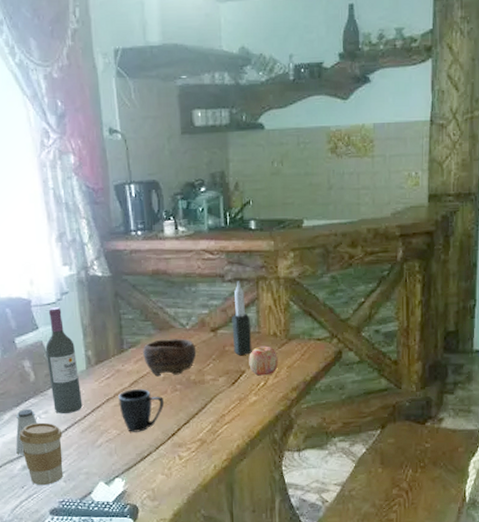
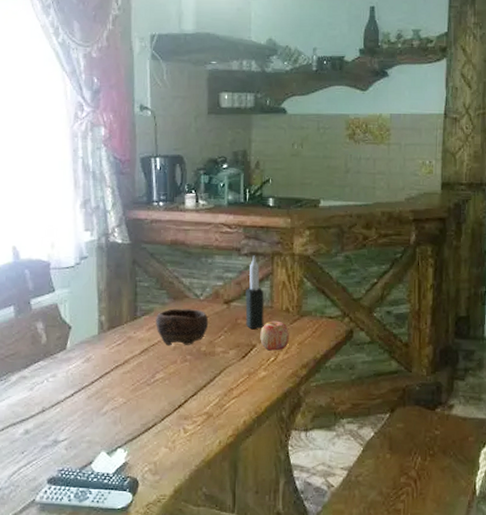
saltshaker: present [16,408,38,455] -> none [20,371,45,419]
coffee cup: present [19,422,64,486] -> none [24,386,68,452]
wine bottle: present [45,307,83,413] -> none [59,271,92,378]
mug: present [118,388,165,432] -> none [127,356,174,402]

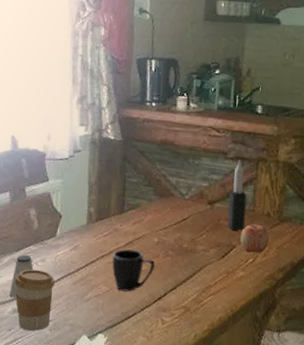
saltshaker: none [20,371,45,419] -> present [9,254,34,299]
coffee cup: none [24,386,68,452] -> present [14,269,55,332]
mug: none [127,356,174,402] -> present [112,249,156,292]
bowl: present [156,308,209,345] -> none [141,205,192,241]

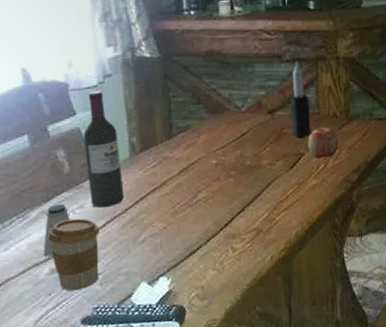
wine bottle: none [51,162,80,265] -> present [83,91,124,208]
mug: present [112,249,156,292] -> none [166,176,217,225]

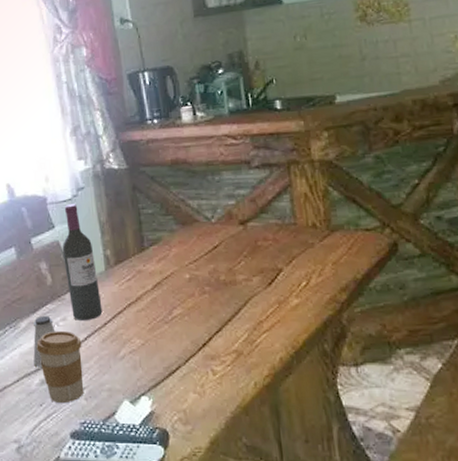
candle: present [290,61,311,137] -> none [262,167,289,251]
apple: present [308,127,339,158] -> none [285,239,322,274]

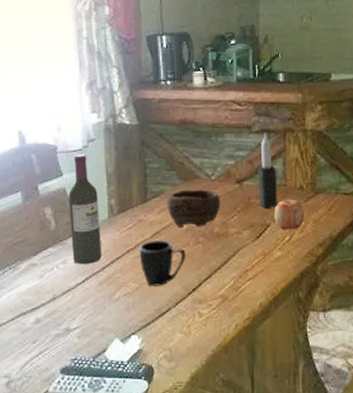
saltshaker: present [33,315,56,368] -> none [31,258,55,307]
coffee cup: present [36,330,84,404] -> none [34,273,79,341]
mug: none [141,291,193,342] -> present [139,240,186,286]
bowl: none [165,233,225,276] -> present [167,189,221,227]
candle: none [262,167,289,251] -> present [258,132,278,208]
apple: none [285,239,322,274] -> present [274,199,305,230]

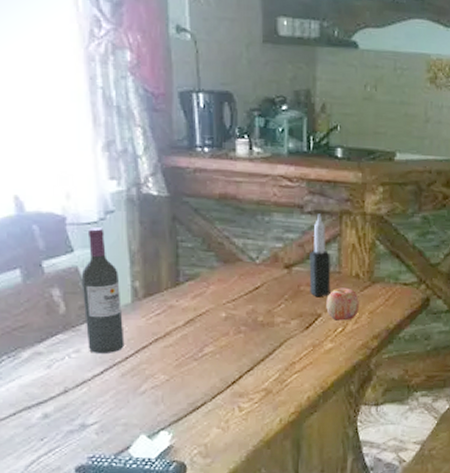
mug: present [139,240,186,286] -> none [170,328,225,378]
bowl: present [167,189,221,227] -> none [203,273,267,315]

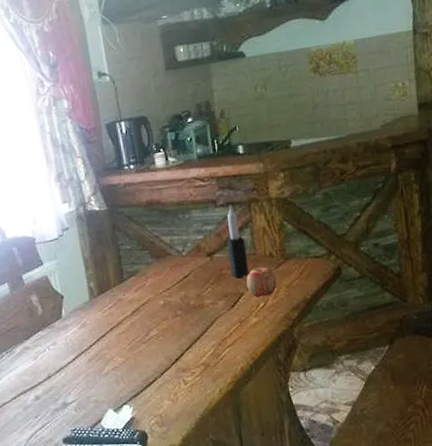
wine bottle: present [81,227,125,353] -> none [50,243,88,344]

